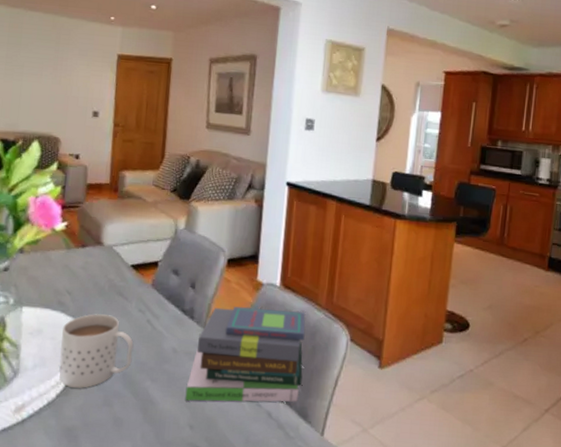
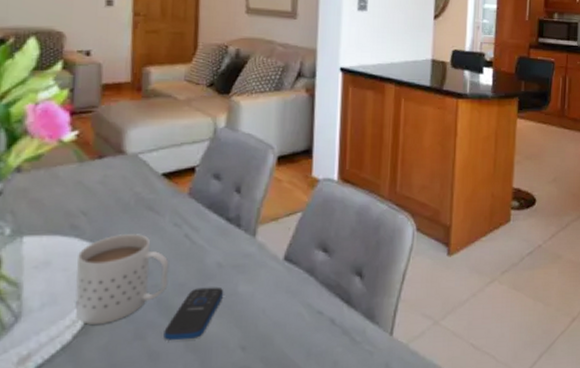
mobile phone: none [126,368,178,412] -> present [163,287,224,340]
books: present [185,307,306,402] -> none [234,206,368,319]

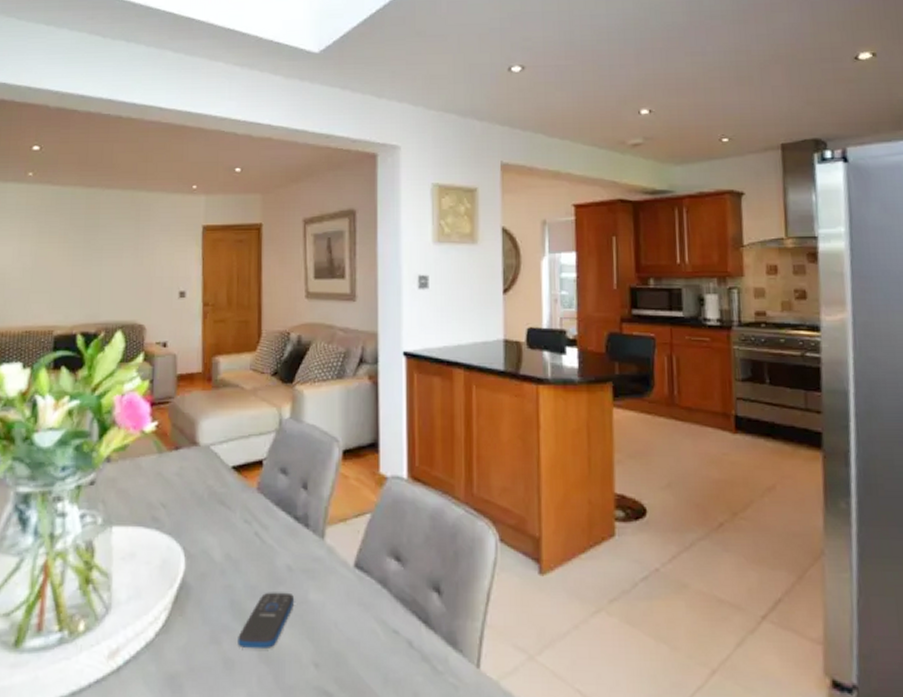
mug: present [75,234,169,325] -> none [156,529,241,623]

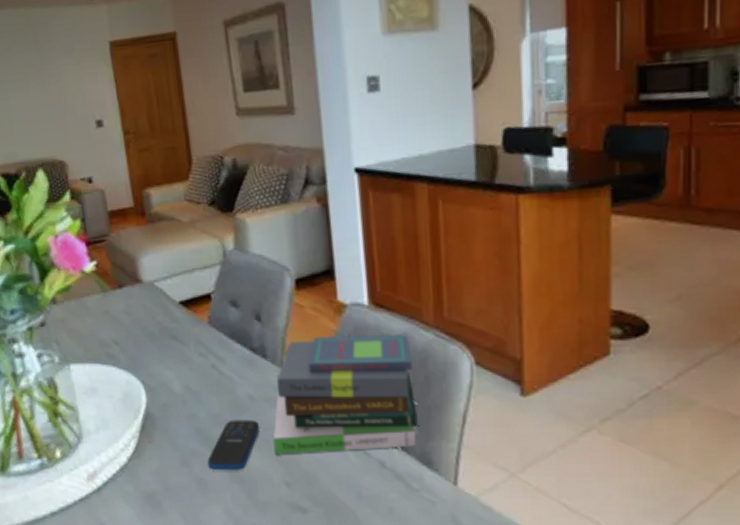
books: none [306,508,446,631] -> present [273,335,418,454]

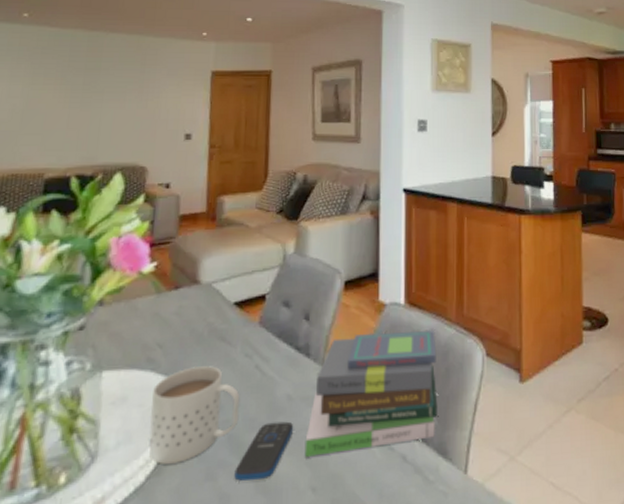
mug: none [117,363,204,449] -> present [149,366,240,465]

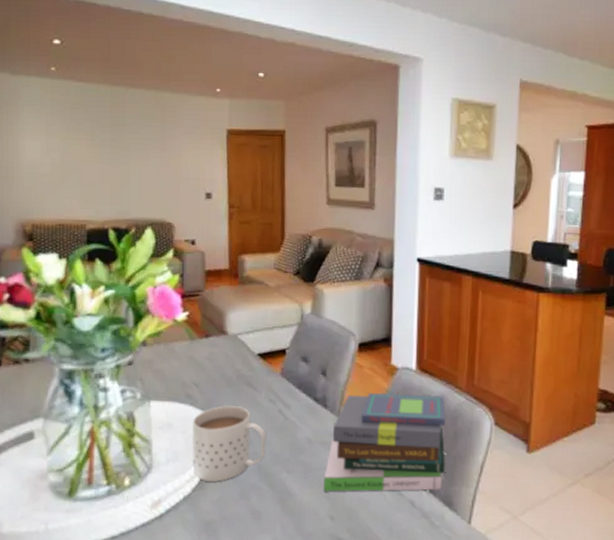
mobile phone: present [234,421,294,481] -> none [264,459,314,504]

